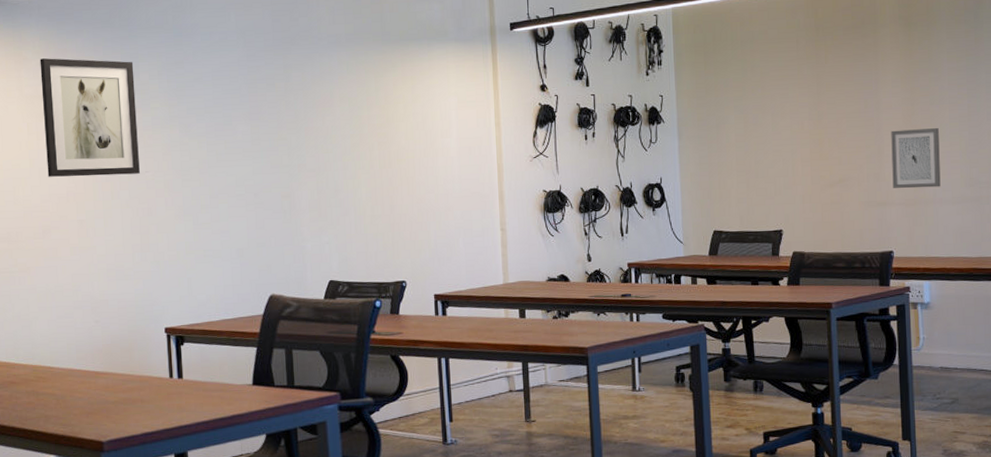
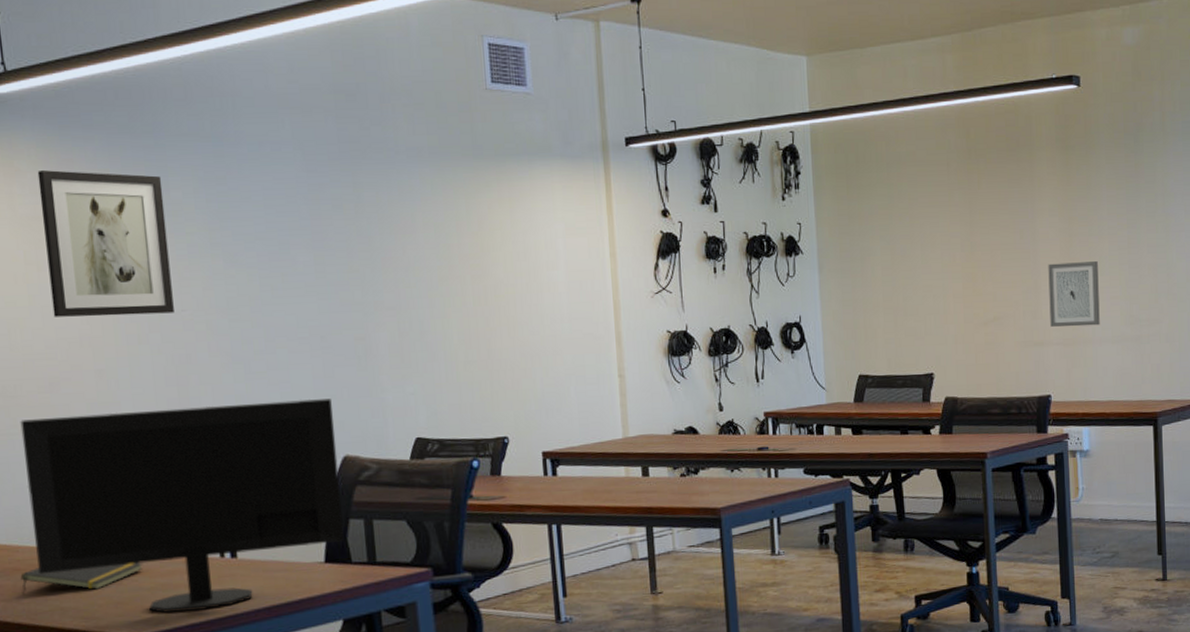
notepad: none [15,380,110,404] -> present [20,562,144,595]
computer monitor: none [20,246,269,423] -> present [20,398,345,613]

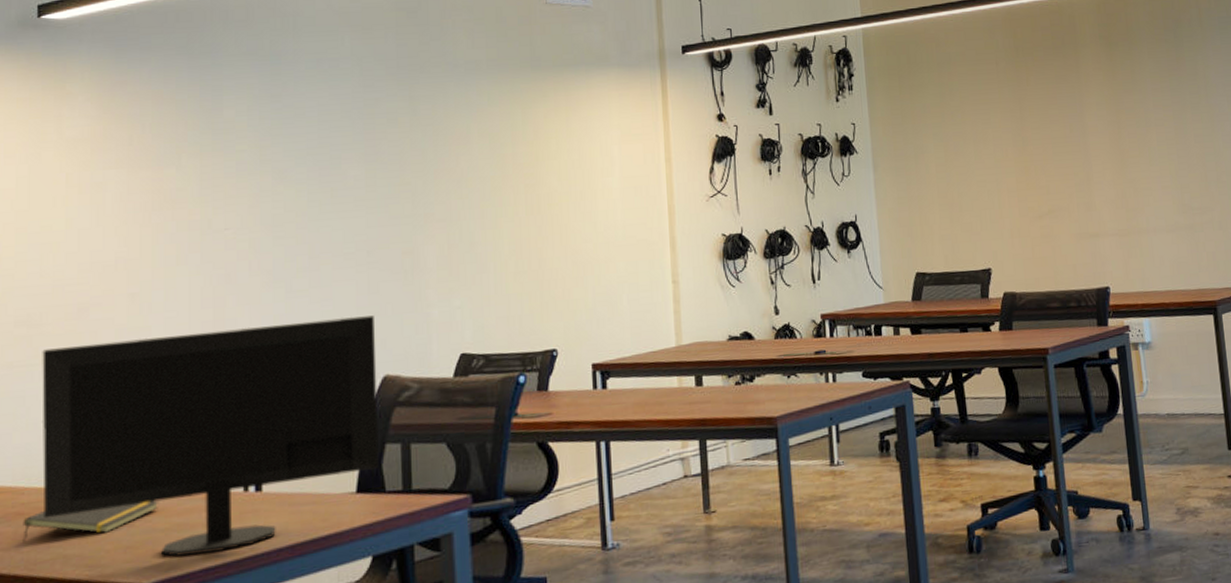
wall art: present [37,170,174,317] -> none [89,92,217,240]
wall art: present [1048,261,1100,327] -> none [1099,152,1153,218]

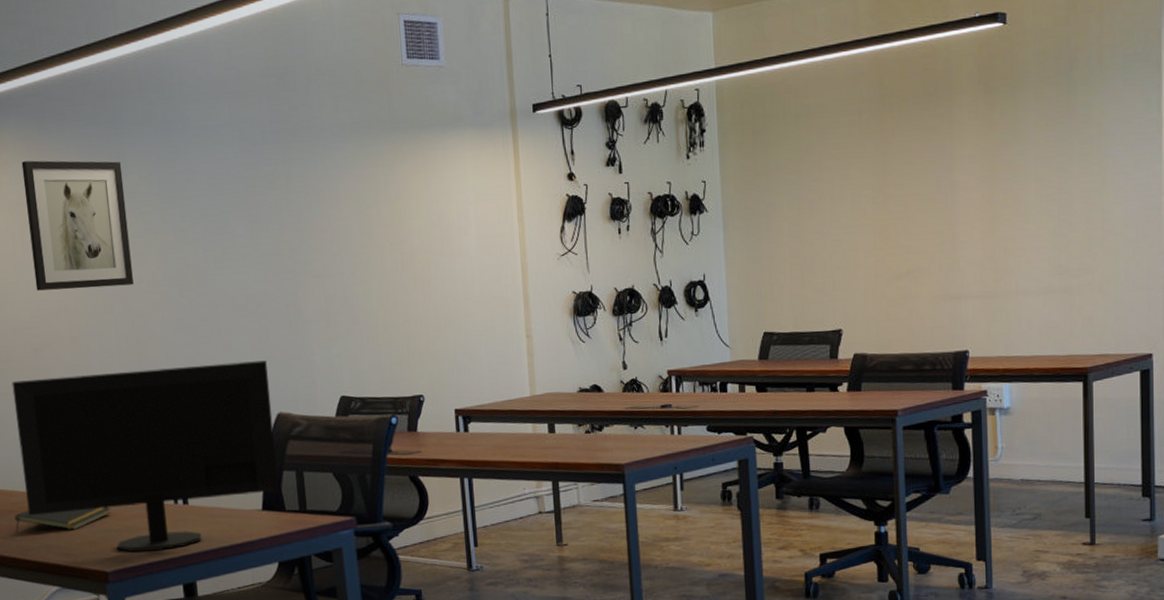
wall art: none [89,92,217,240] -> present [21,160,134,291]

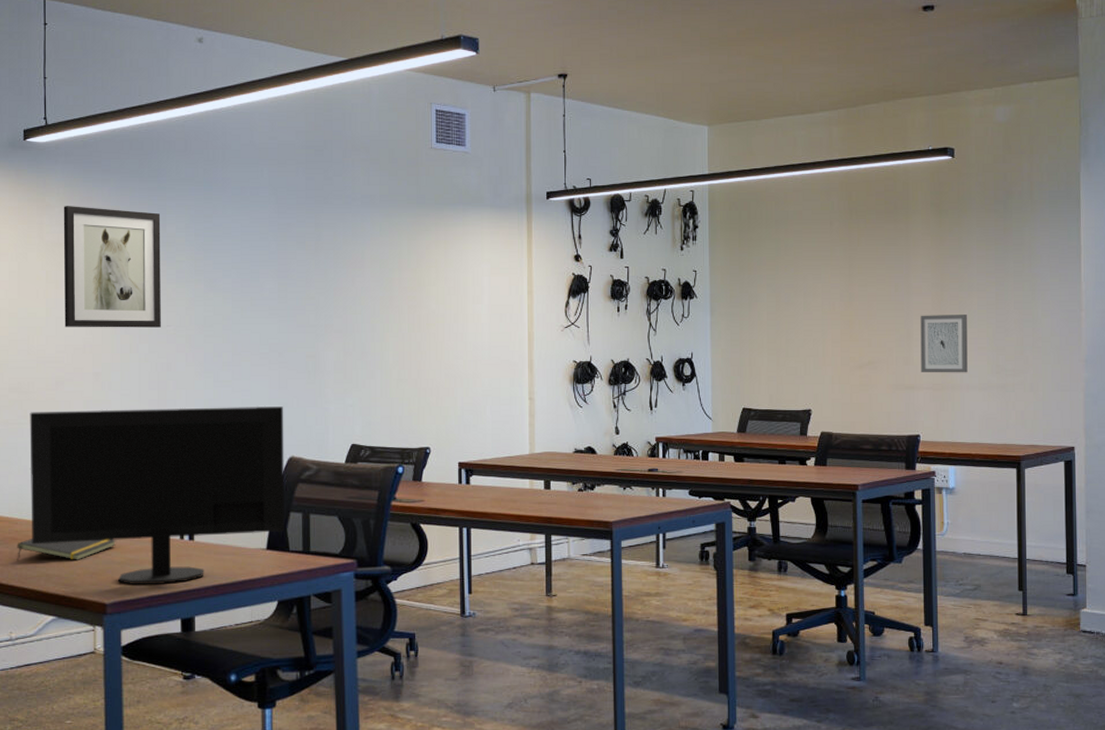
wall art: none [967,209,1024,279] -> present [920,315,968,373]

